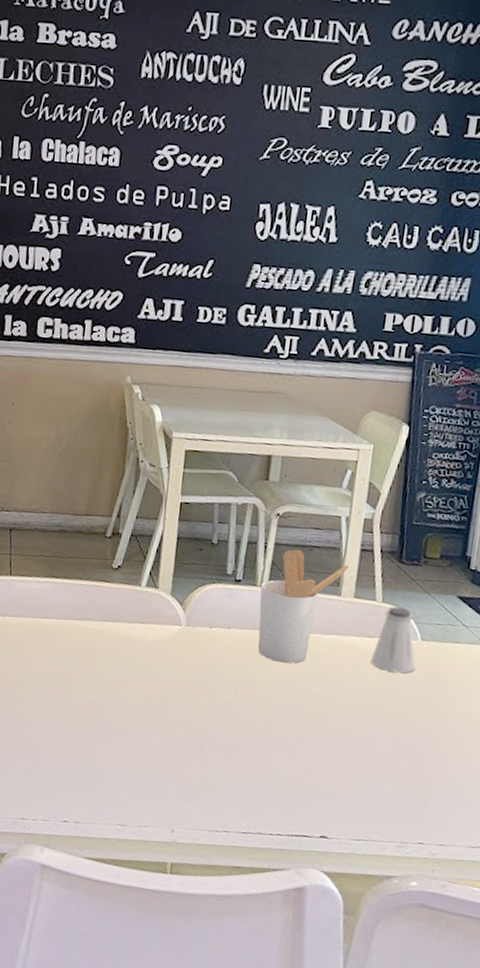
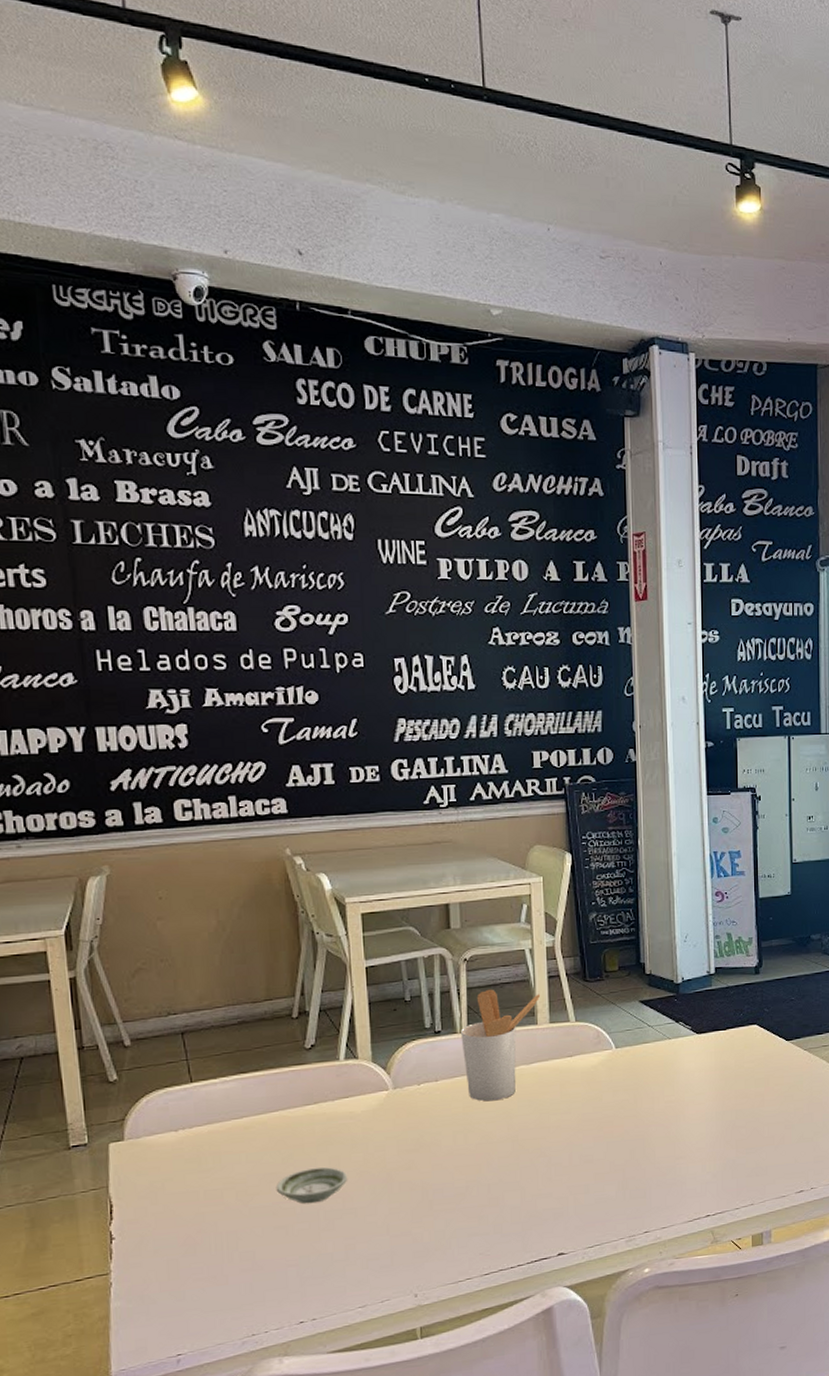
saucer: none [64,680,130,715] -> present [275,1167,348,1204]
saltshaker: present [370,606,416,674] -> none [574,1022,615,1084]

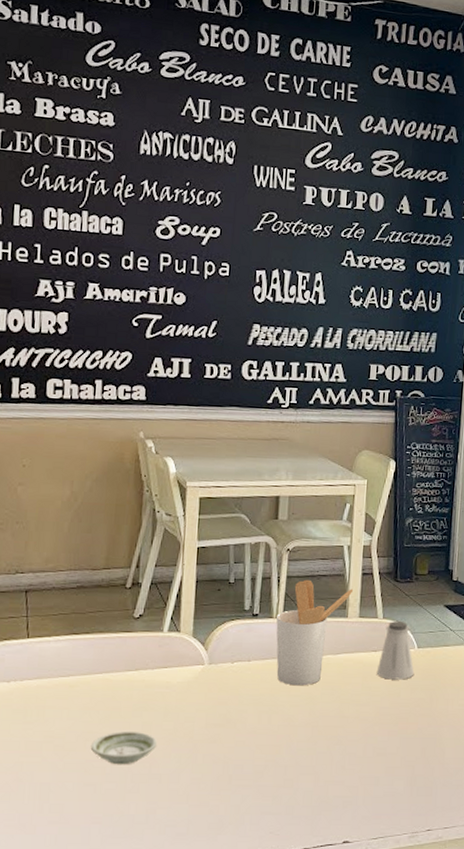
saltshaker: none [574,1022,615,1084] -> present [376,621,415,680]

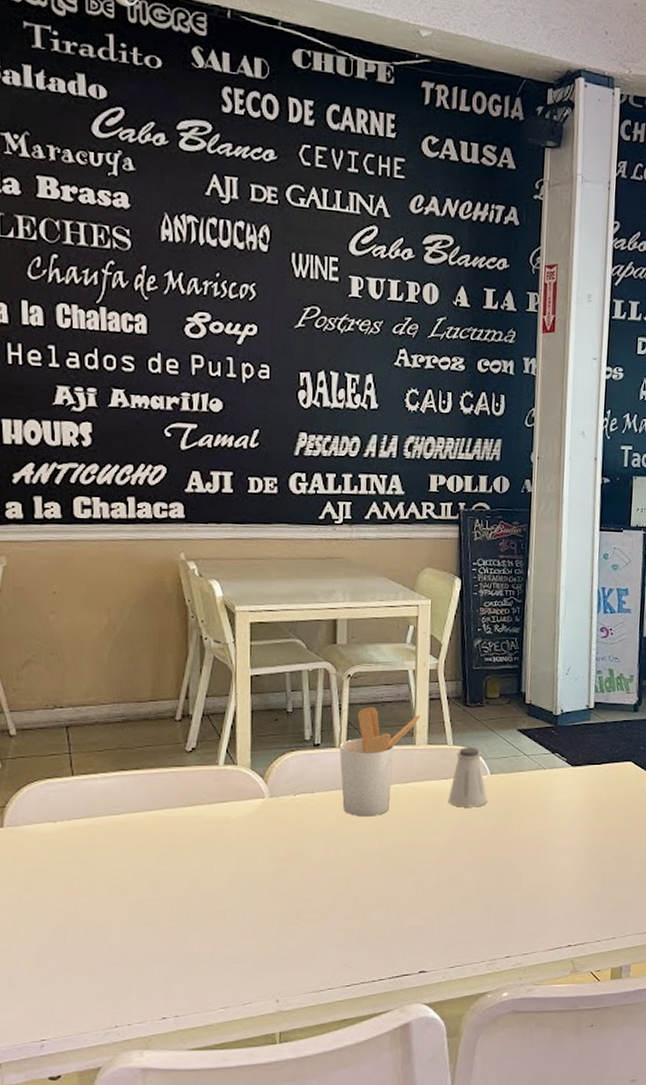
saucer: present [90,732,158,765] -> none [148,869,219,903]

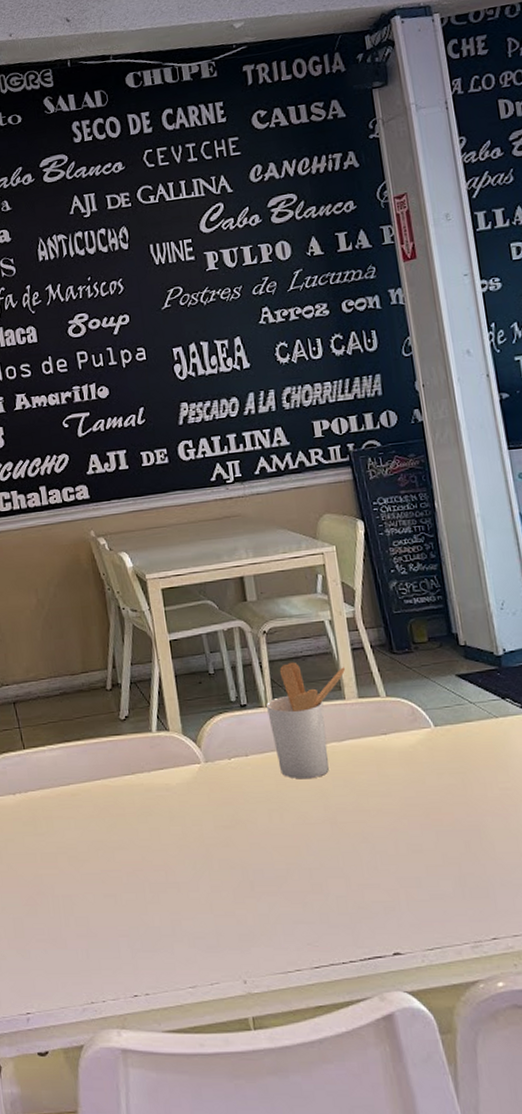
saltshaker: present [448,748,488,807] -> none [391,698,437,765]

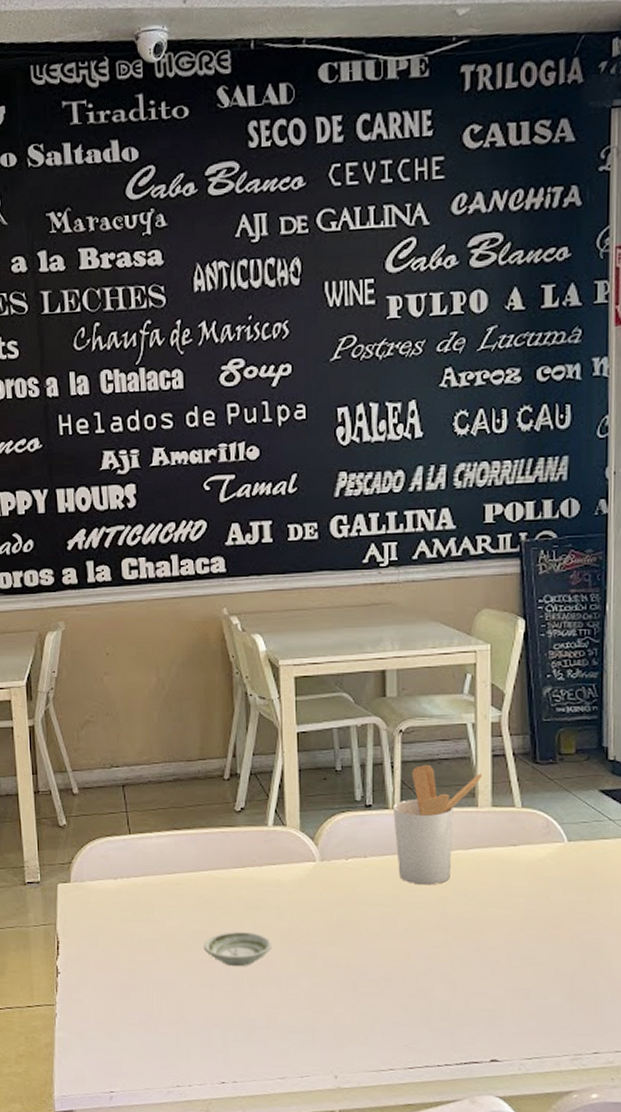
saucer: none [103,838,169,875] -> present [203,932,273,967]

